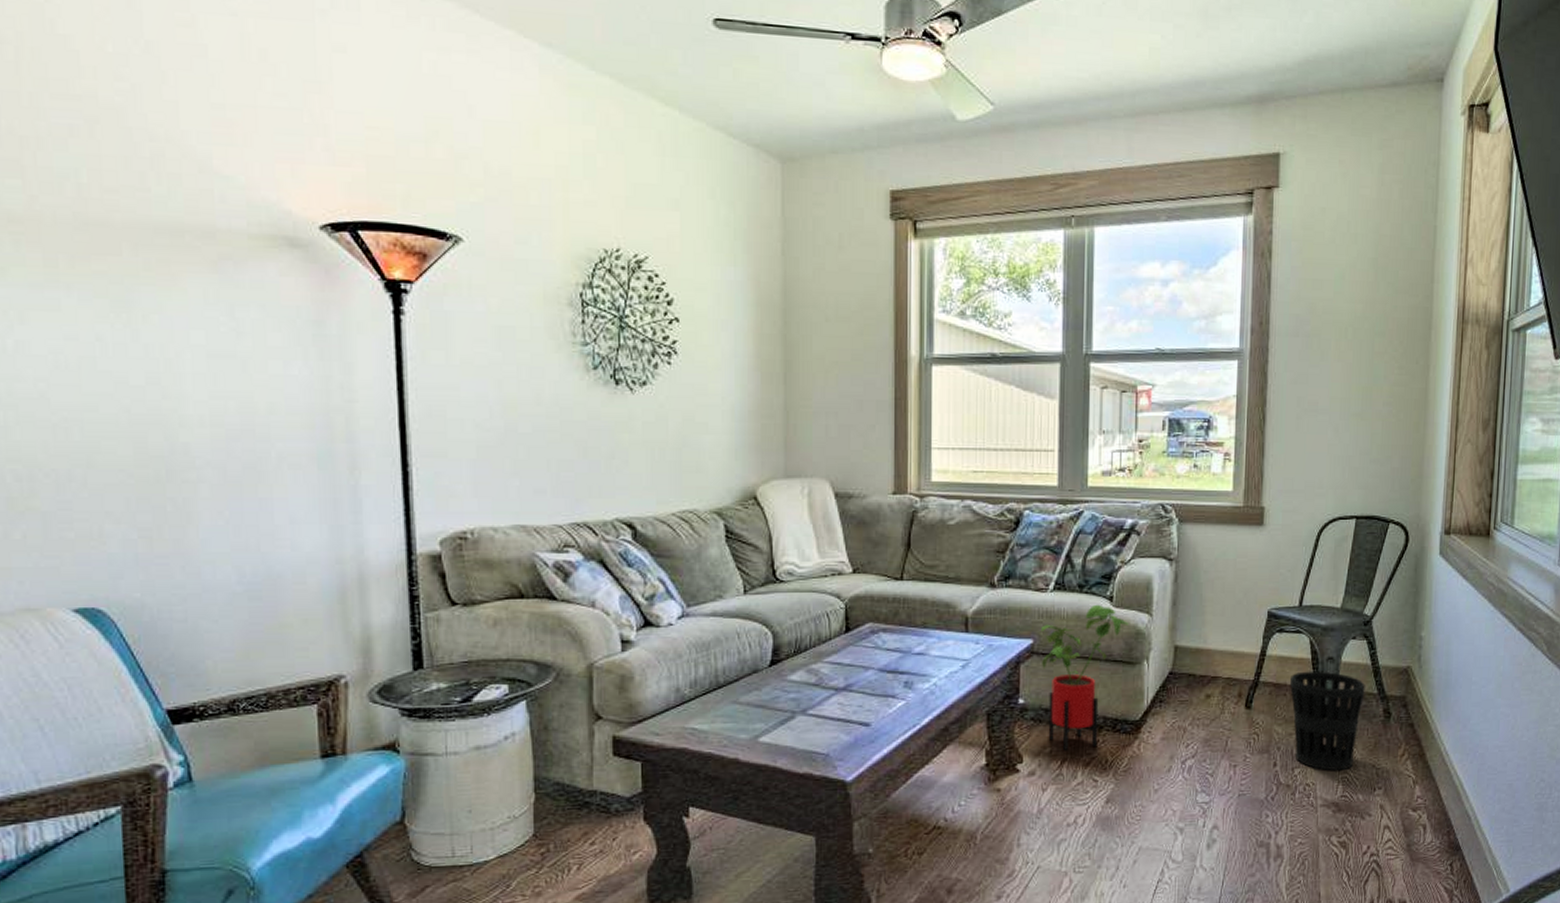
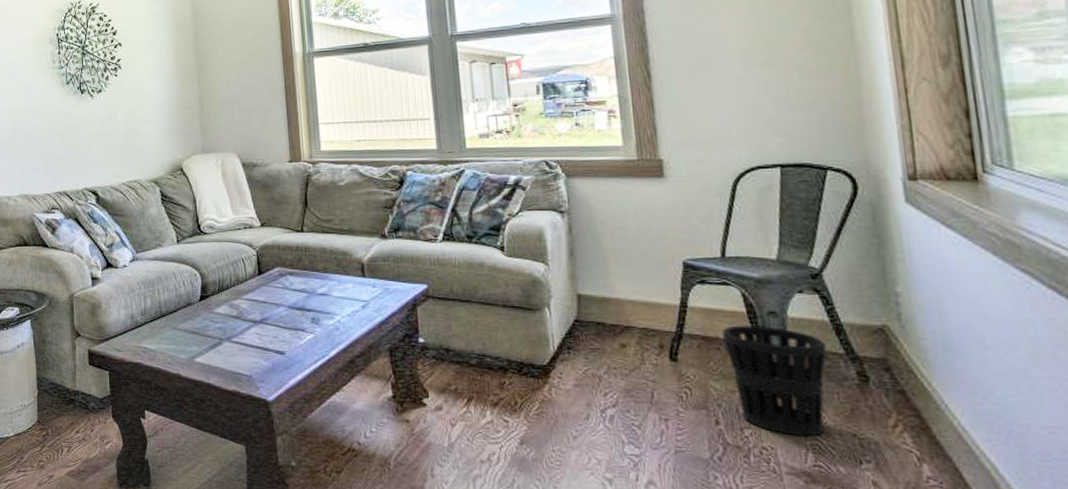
house plant: present [1041,604,1129,750] -> none [434,253,524,389]

